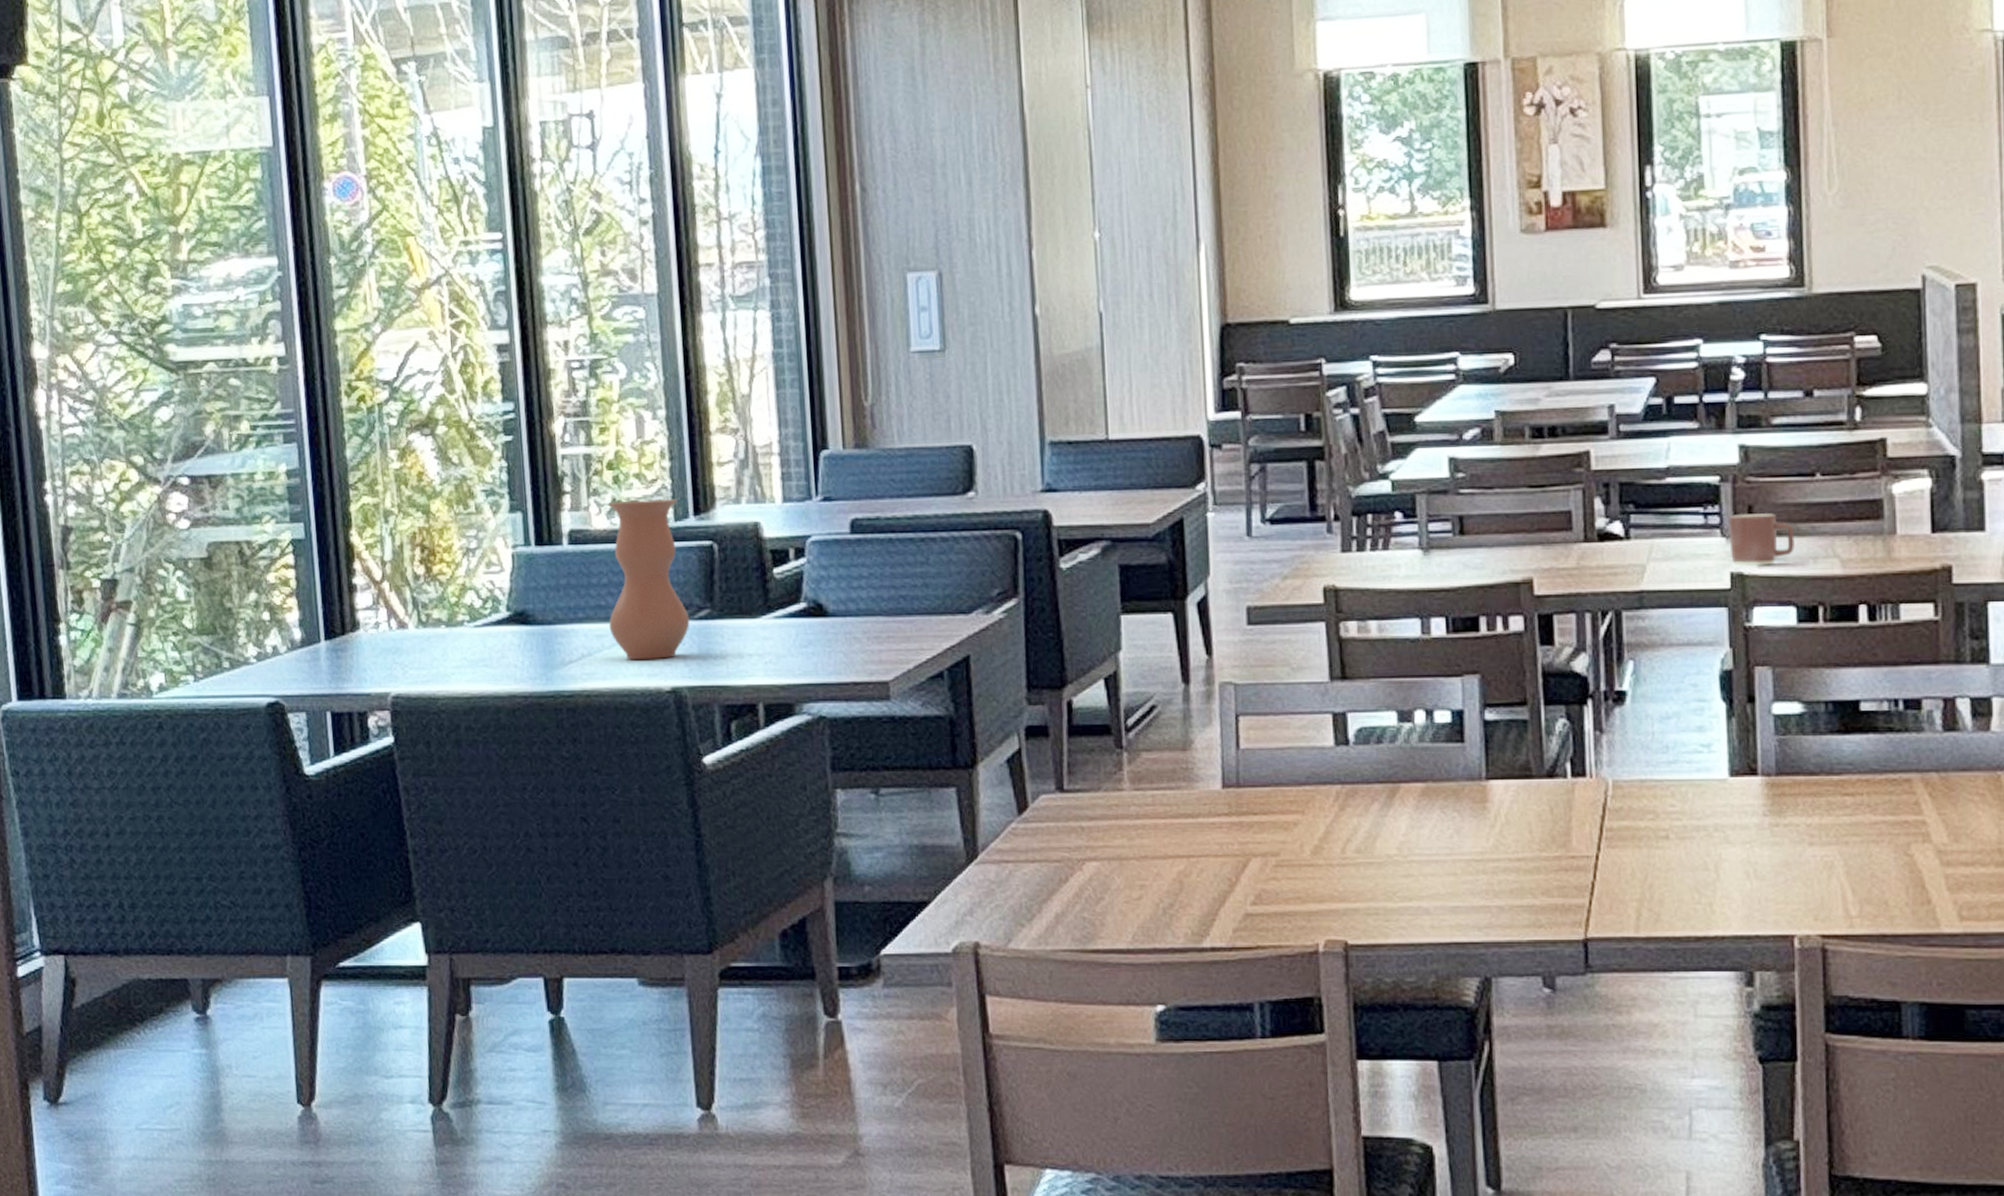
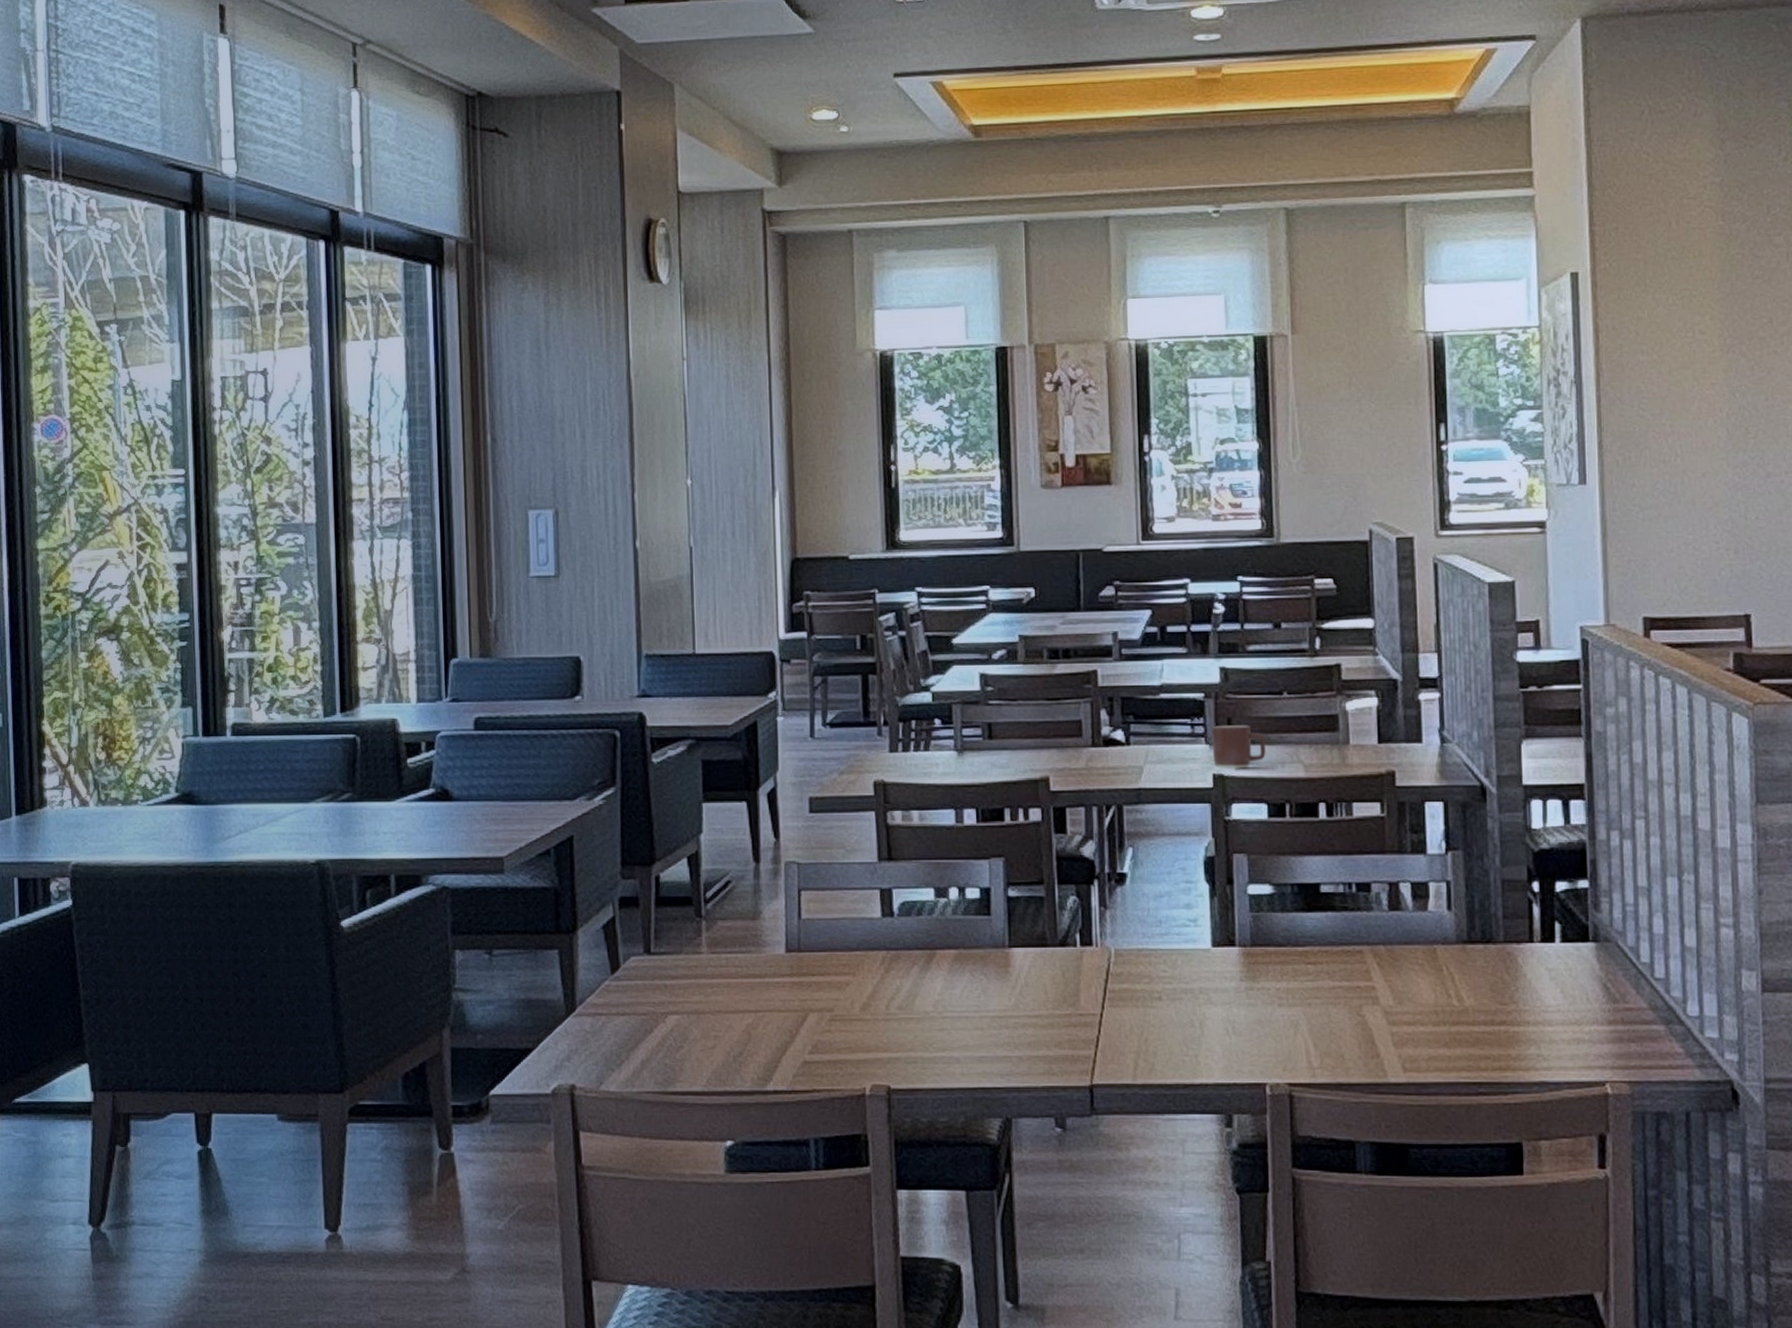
vase: present [608,499,690,660] -> none [264,698,334,836]

